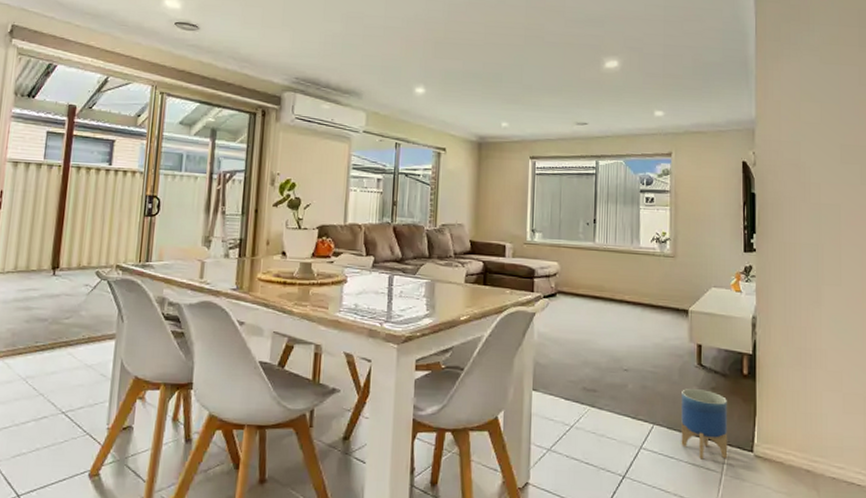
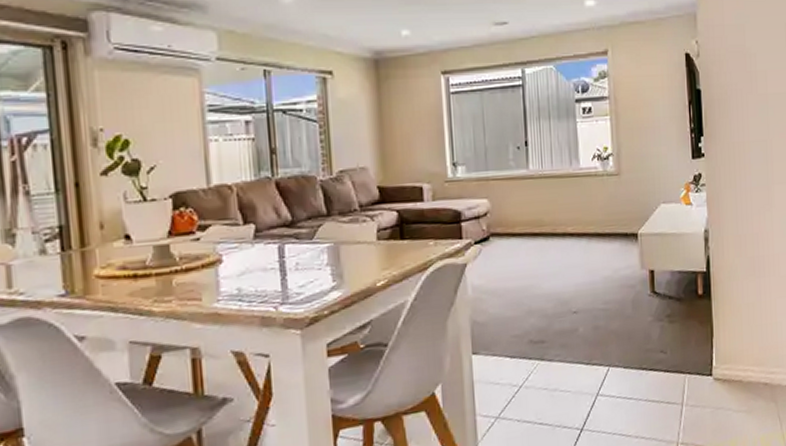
planter: present [681,389,728,459] -> none [636,319,688,394]

